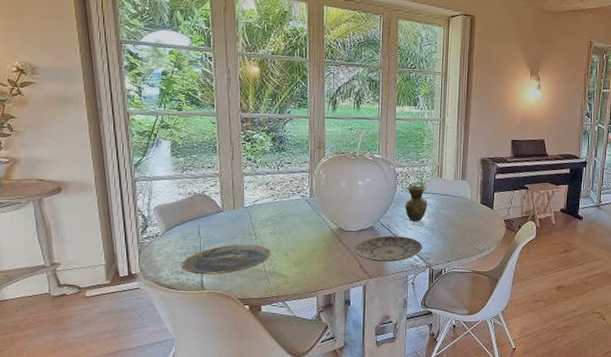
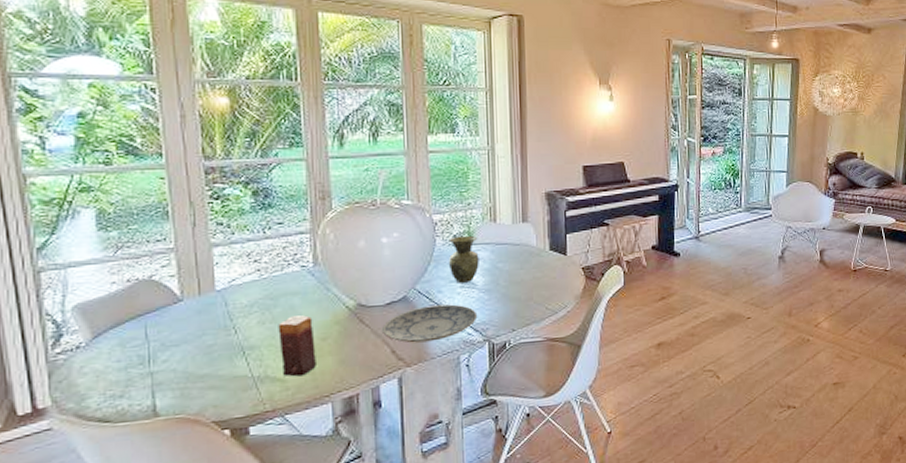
plate: present [182,244,271,275] -> none [120,341,259,395]
candle: none [284,231,308,275] -> present [278,315,316,377]

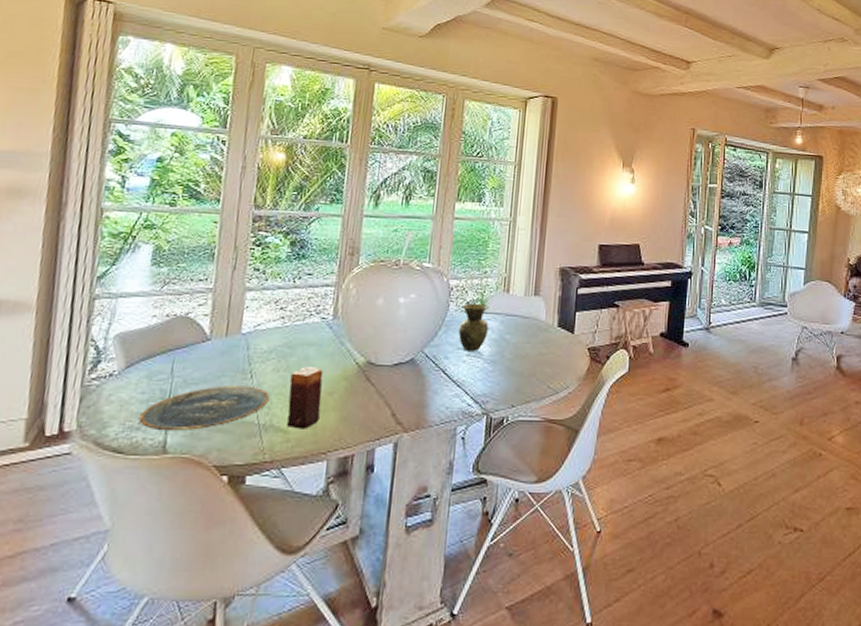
plate: none [120,341,259,395] -> present [139,385,270,432]
plate: present [382,304,478,343] -> none [386,371,480,409]

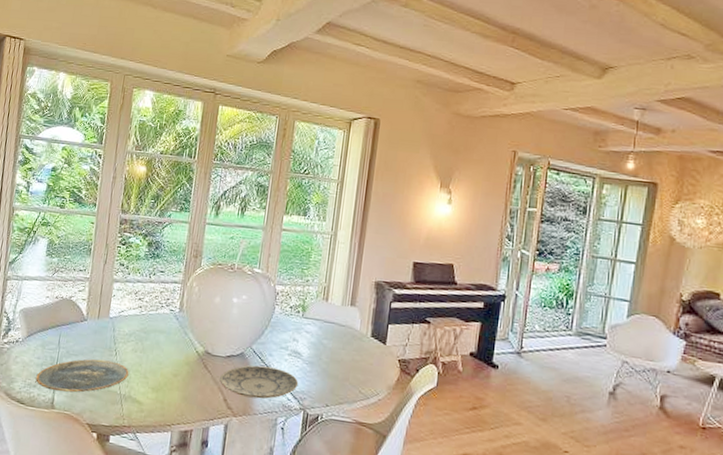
candle: present [287,367,324,429] -> none [141,350,171,403]
plate: none [386,371,480,409] -> present [220,365,299,399]
vase: present [458,303,489,351] -> none [281,307,309,352]

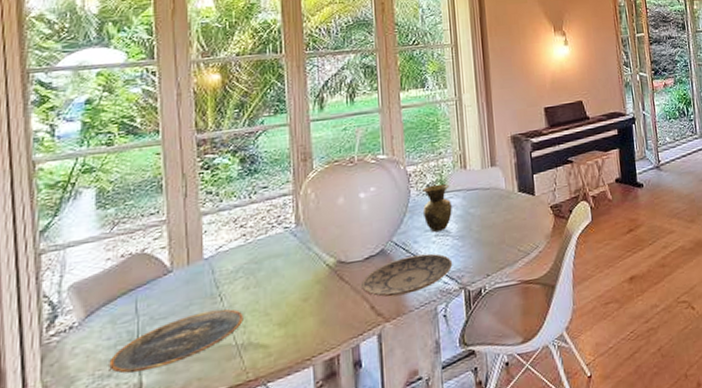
vase: none [281,307,309,352] -> present [422,183,452,232]

